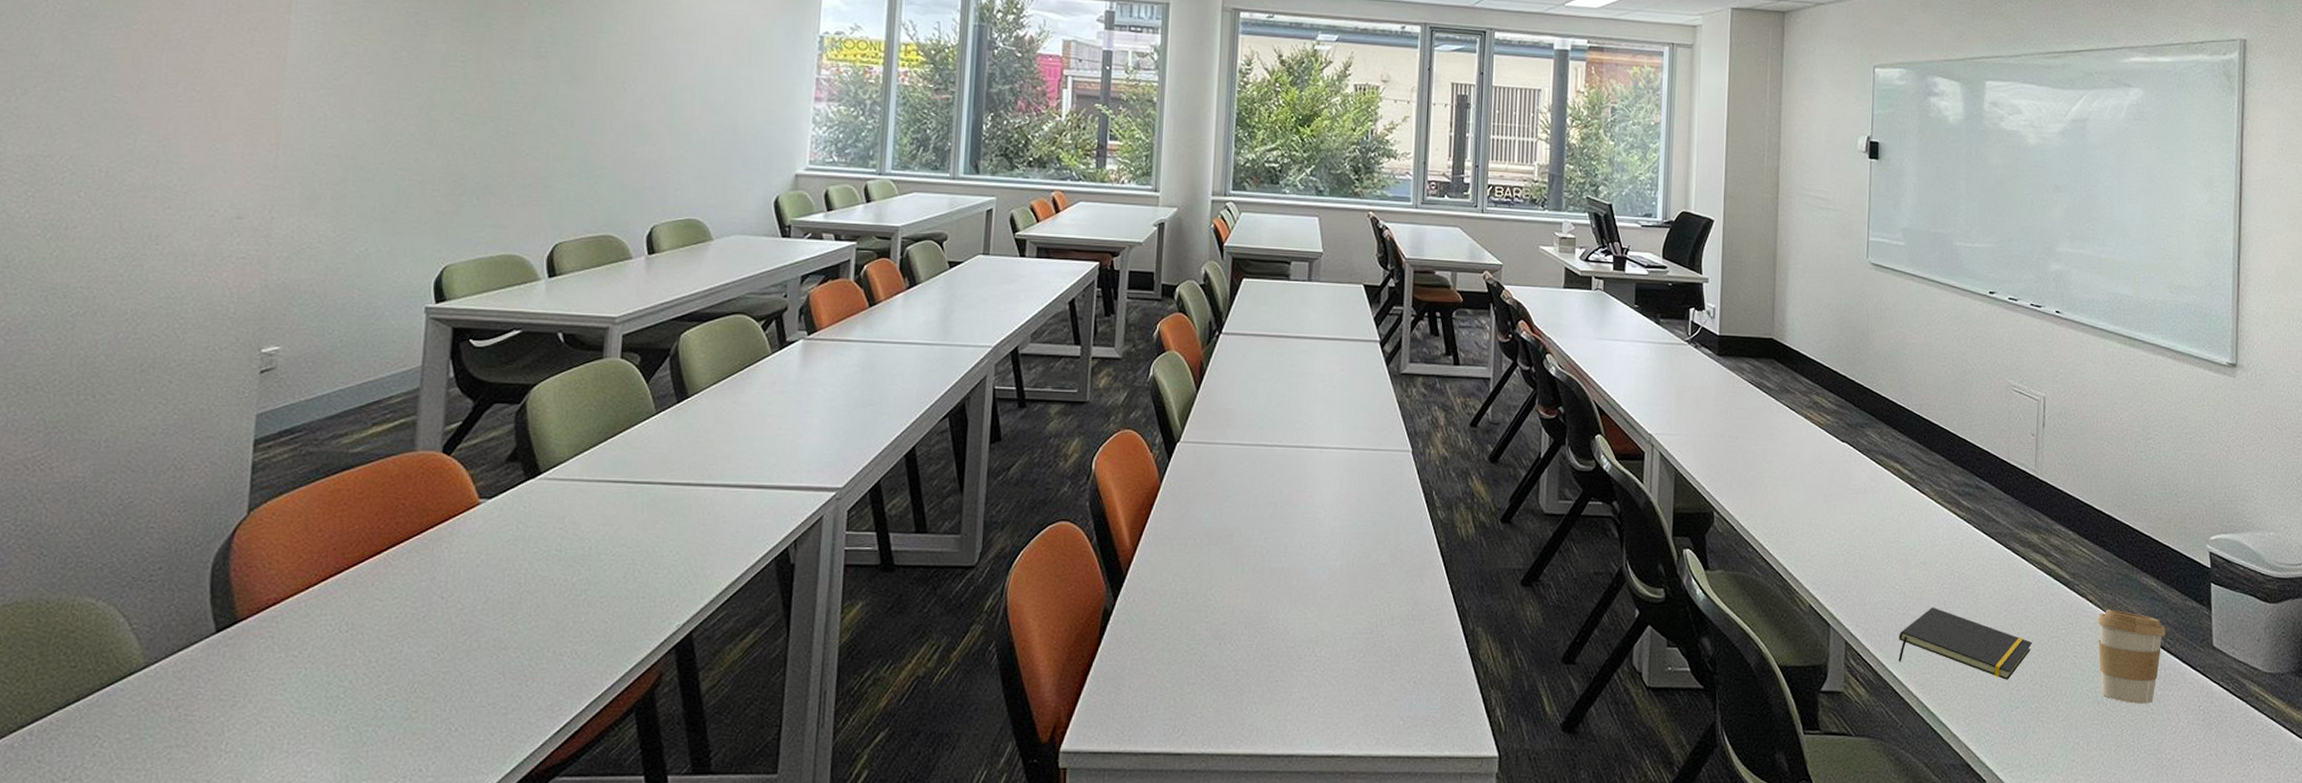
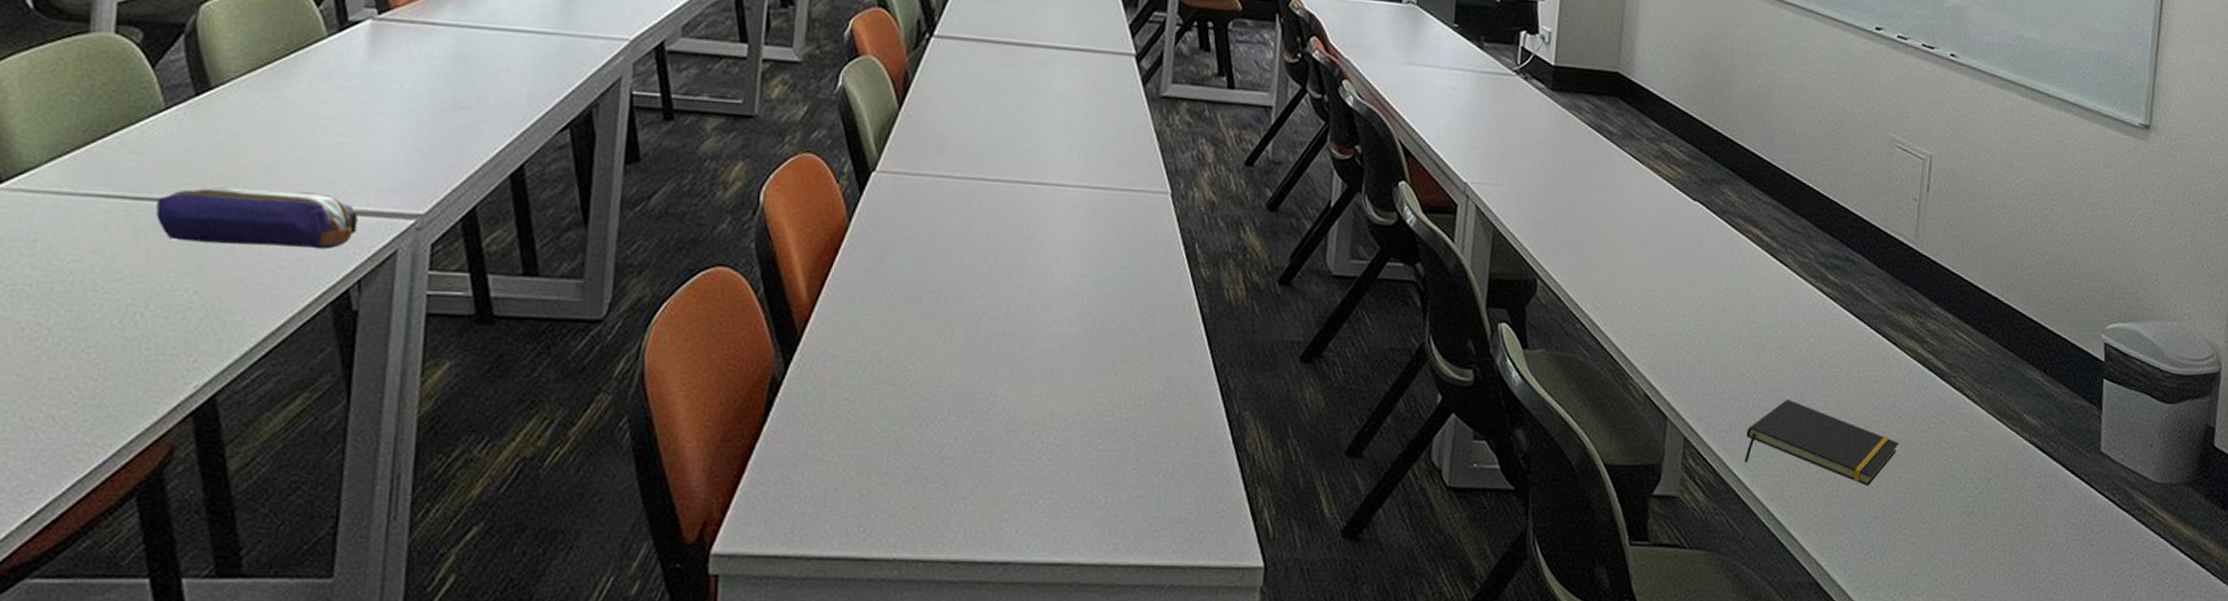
pencil case: none [650,472,794,517] -> present [156,187,358,250]
coffee cup: present [2097,609,2166,704] -> none [1972,406,2050,516]

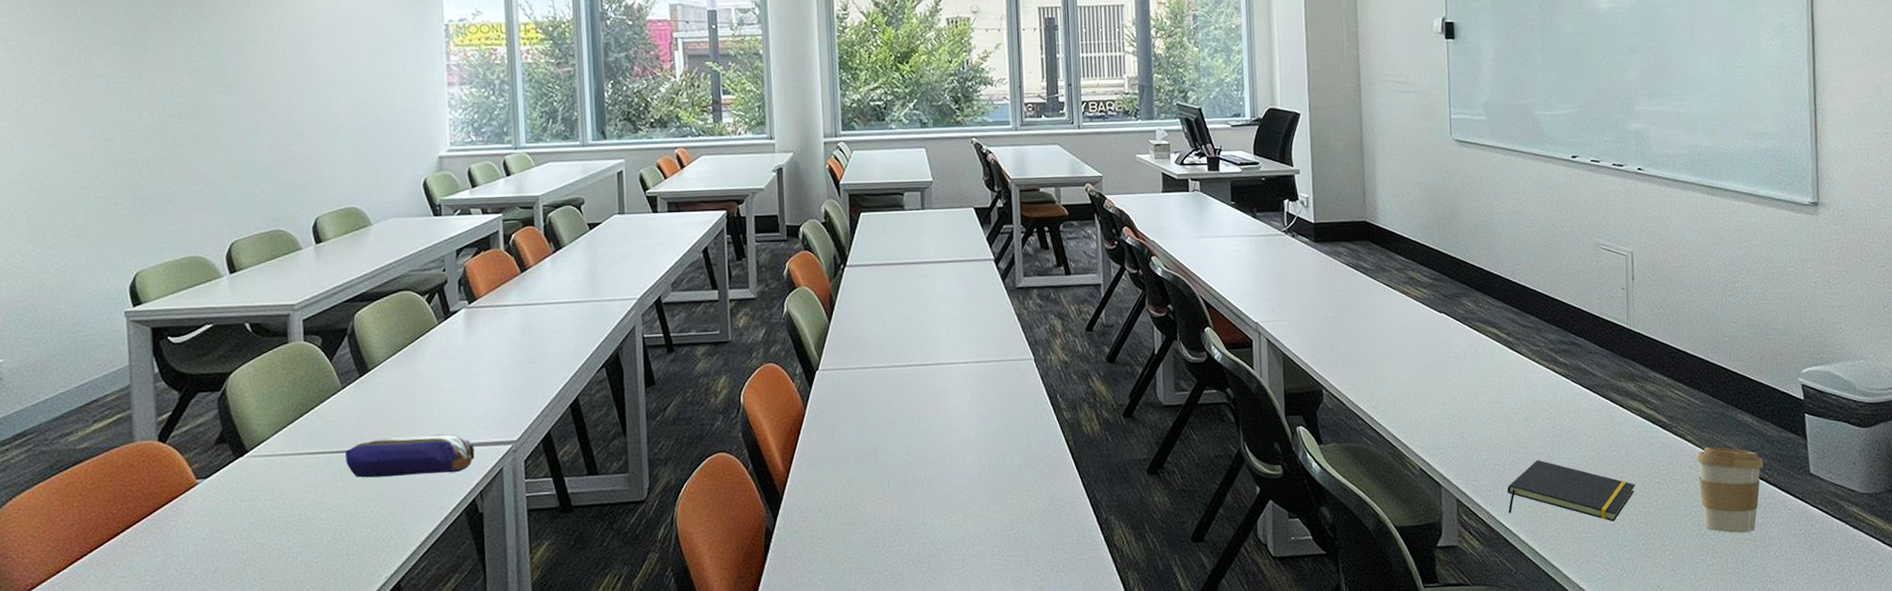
coffee cup: none [1972,406,2050,516] -> present [1696,447,1764,533]

